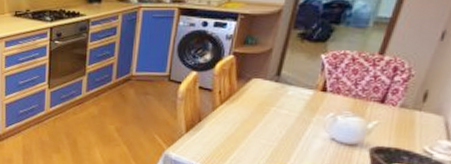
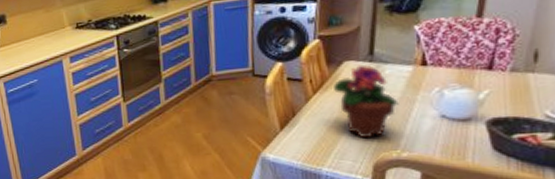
potted flower: none [239,83,296,150] -> present [334,64,399,139]

